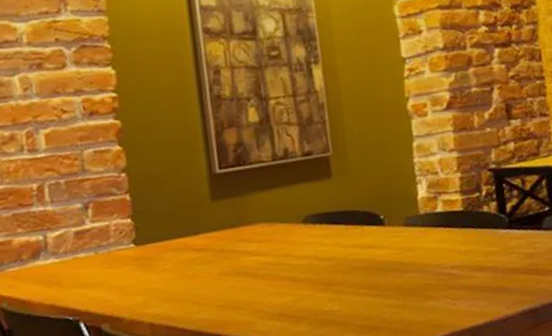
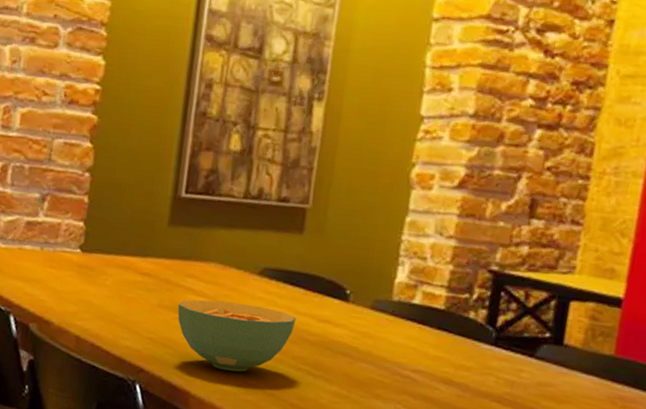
cereal bowl: none [238,249,345,315] -> present [177,299,296,372]

